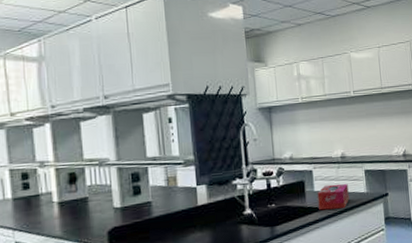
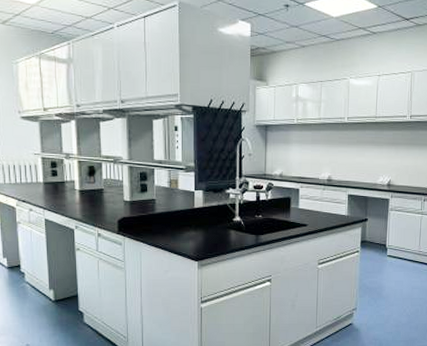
tissue box: present [317,183,349,211] -> none [301,204,331,228]

